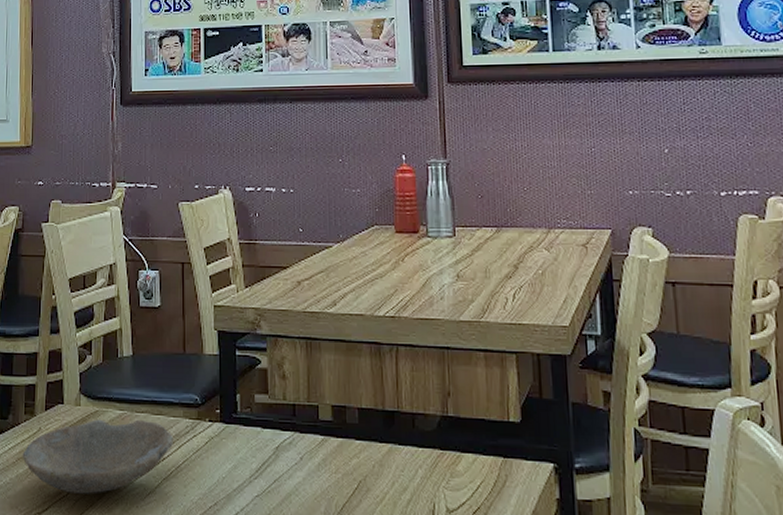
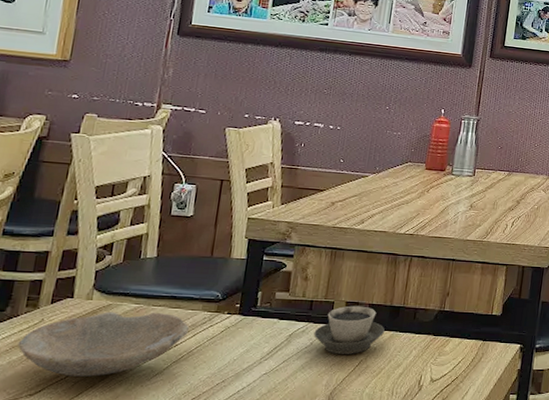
cup: none [302,410,381,473] -> present [314,305,385,354]

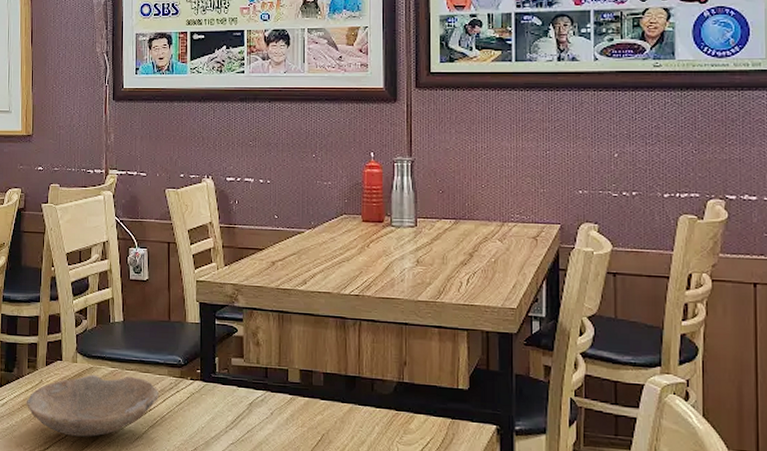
cup: present [314,305,385,354] -> none [273,374,343,428]

